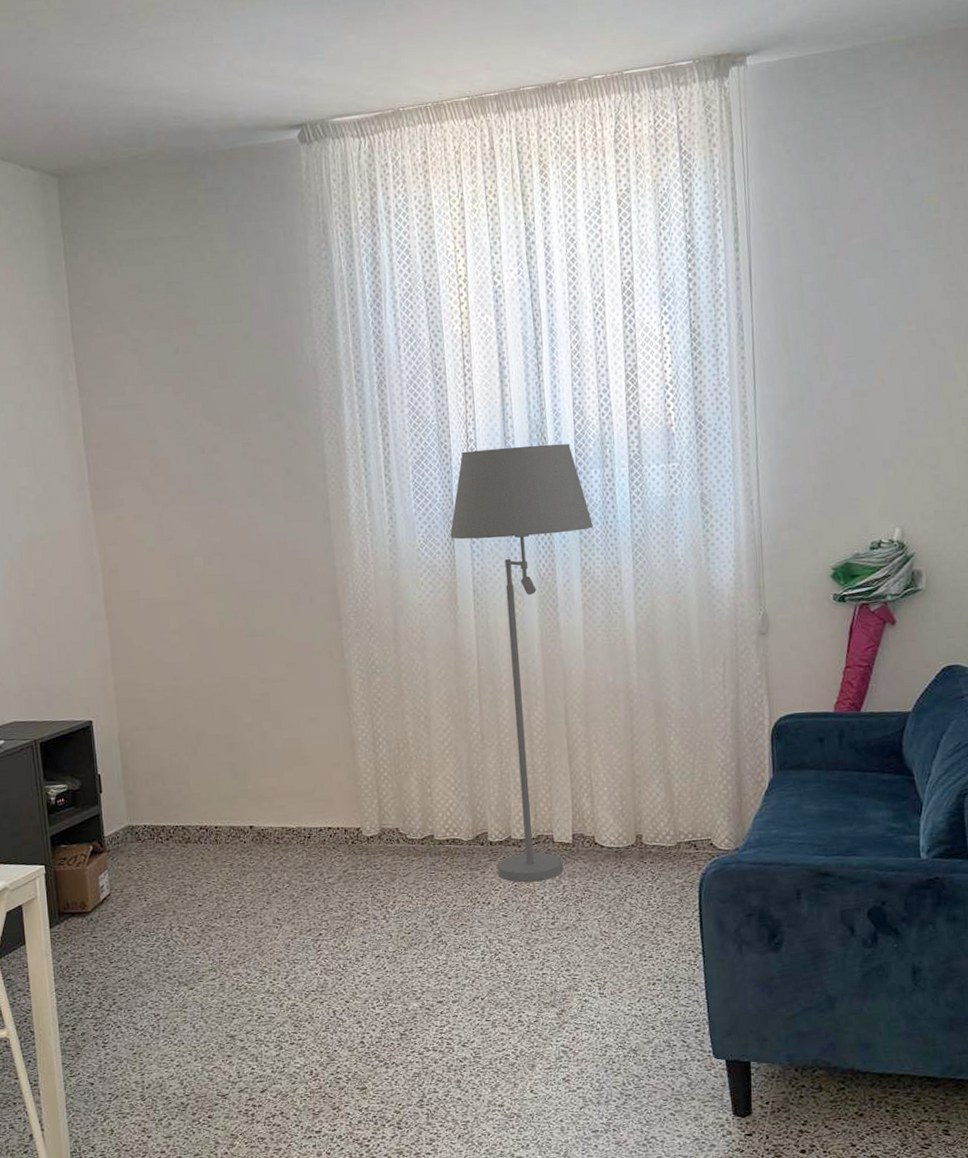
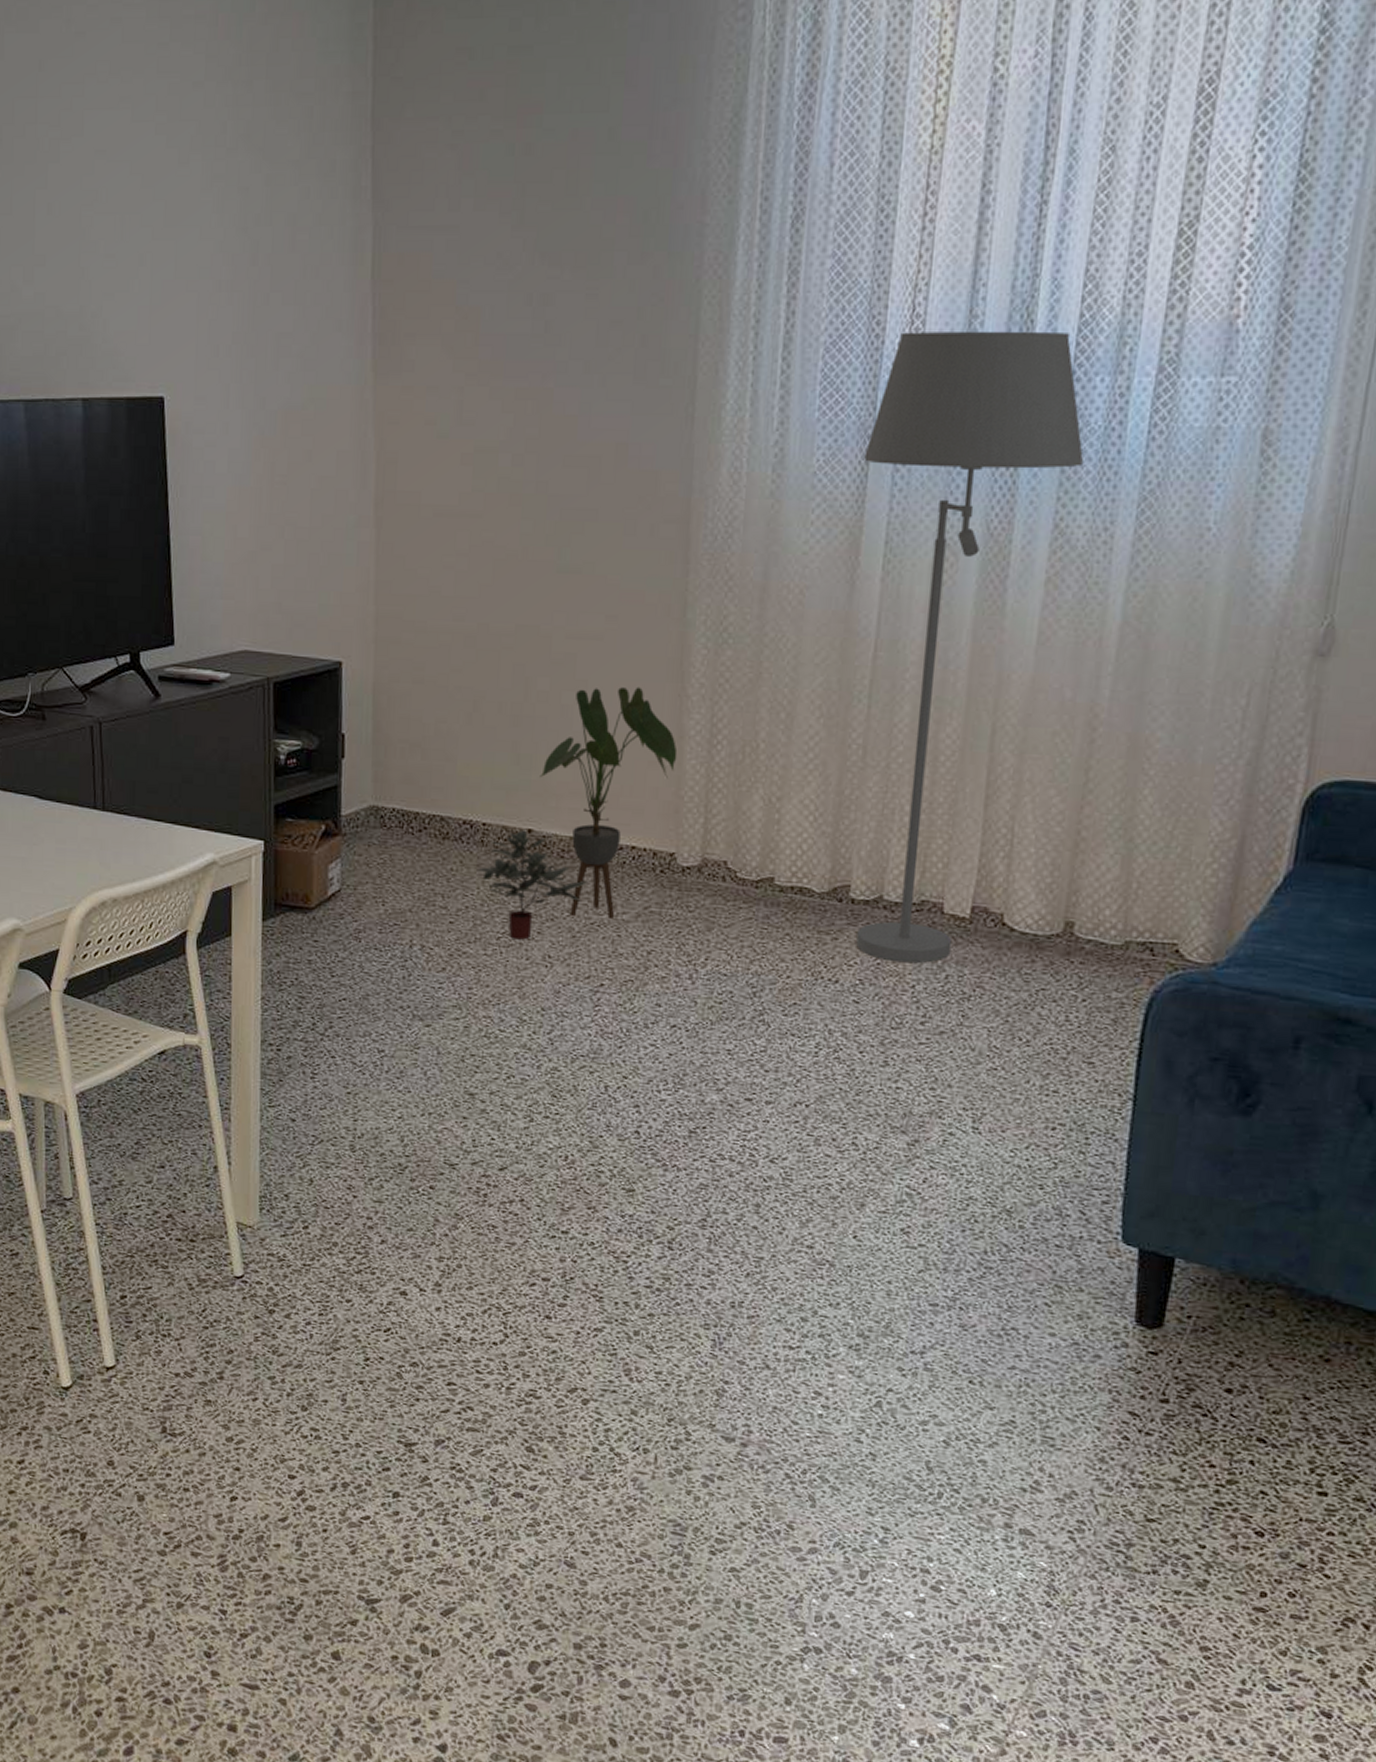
potted plant: none [215,827,300,911] -> present [476,830,589,940]
house plant: none [253,711,352,887] -> present [540,686,678,920]

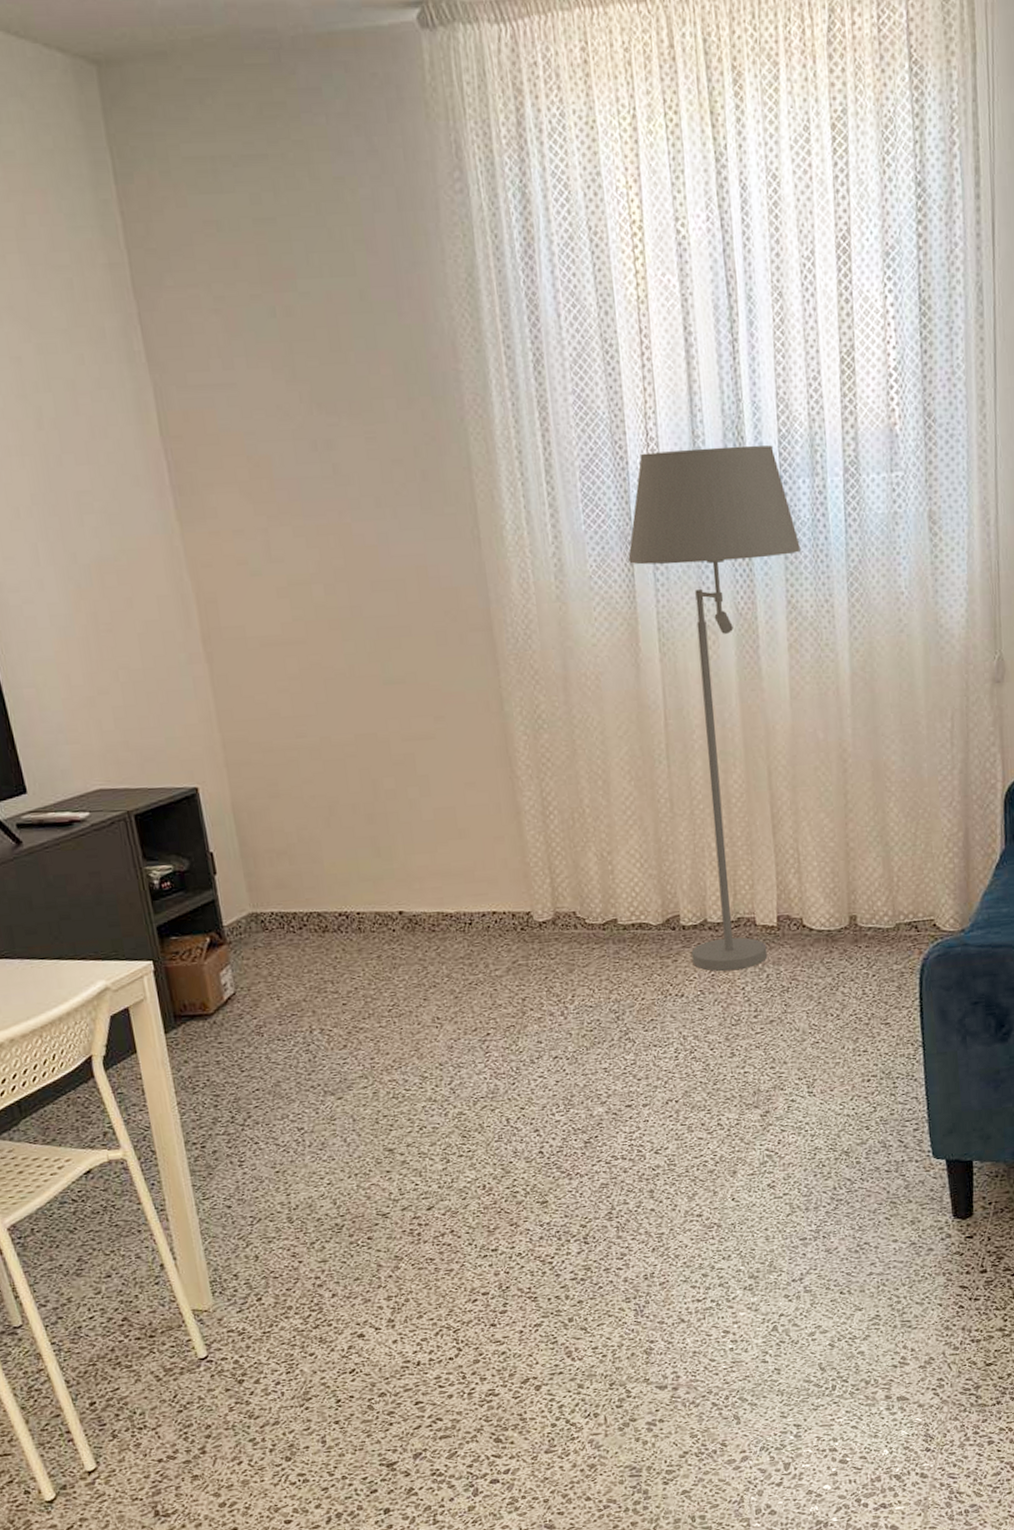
potted plant: present [476,830,589,940] -> none [359,913,461,1009]
house plant: present [540,686,678,920] -> none [401,775,518,981]

